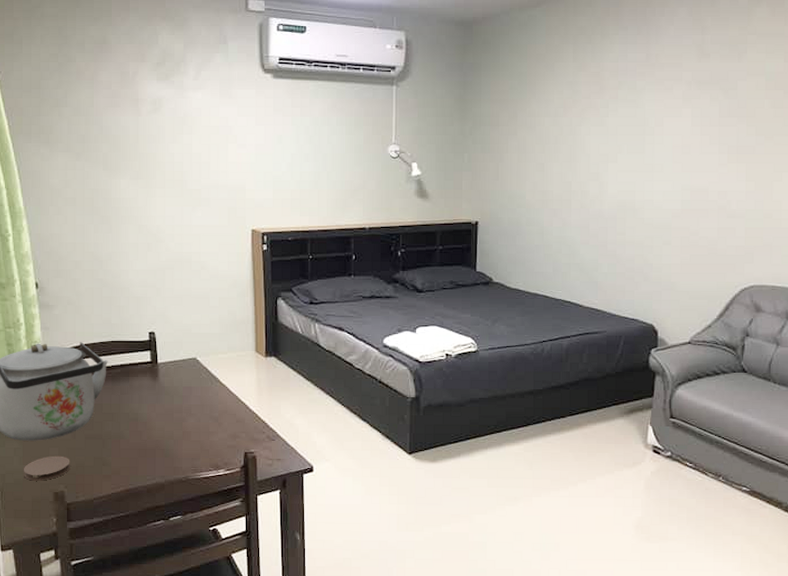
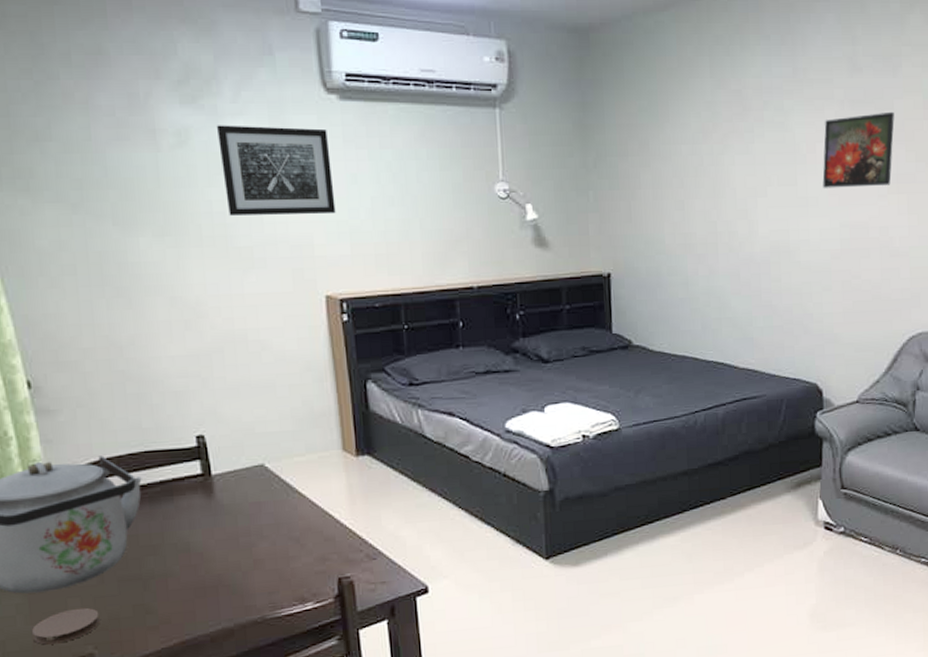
wall art: none [181,96,264,165] -> present [216,125,336,216]
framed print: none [668,91,737,156] -> present [822,111,895,188]

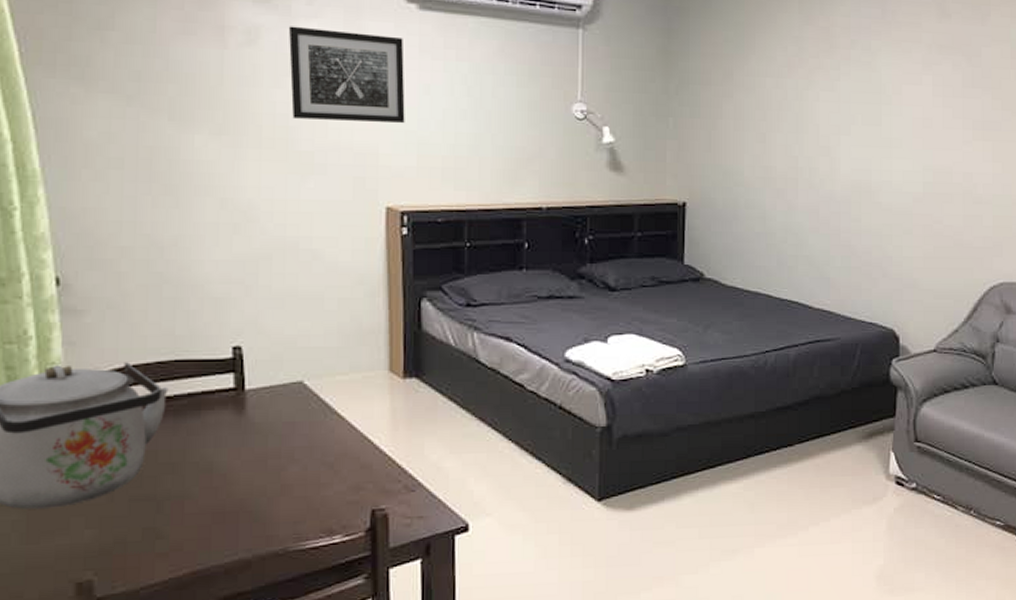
coaster: present [32,607,100,645] -> none [27,528,104,568]
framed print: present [822,111,895,188] -> none [907,59,982,132]

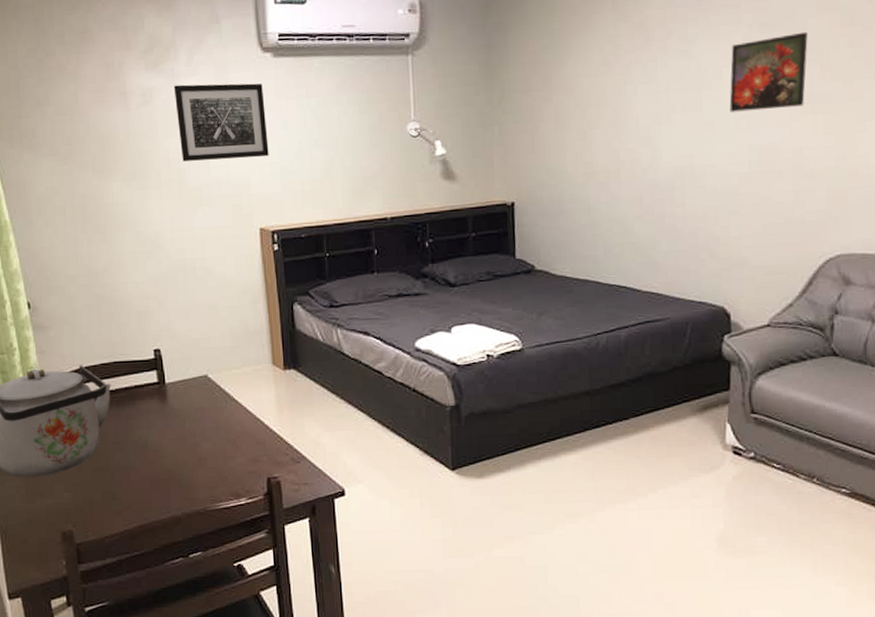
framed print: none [907,59,982,132] -> present [729,31,808,112]

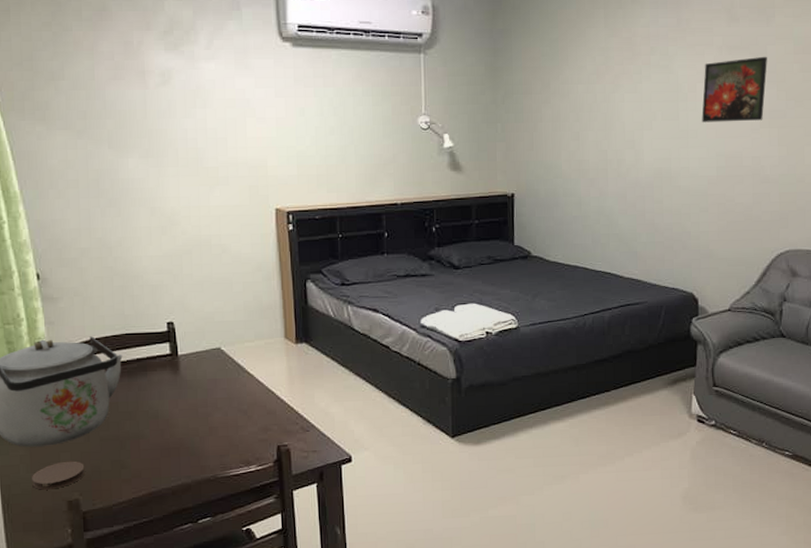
coaster: none [27,491,78,521] -> present [32,461,85,490]
wall art: present [173,83,269,161] -> none [192,67,286,141]

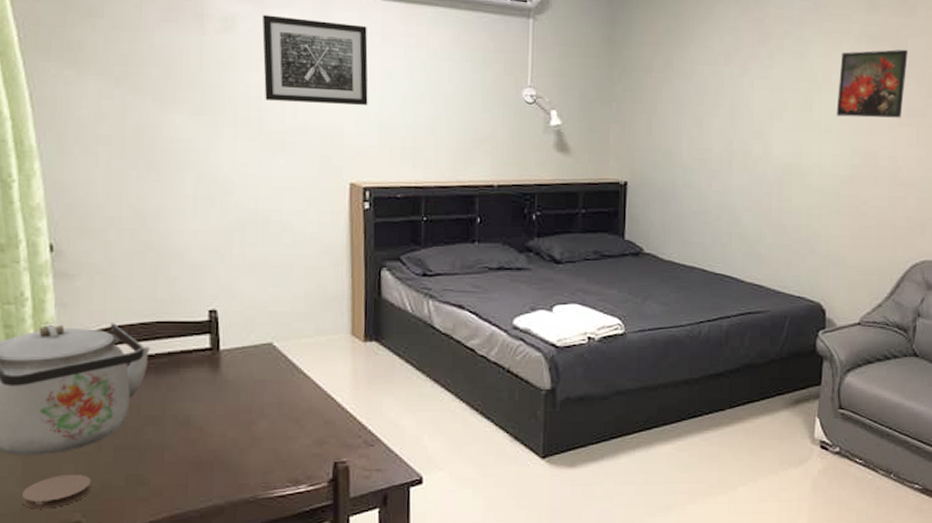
wall art: none [192,67,286,141] -> present [261,14,368,105]

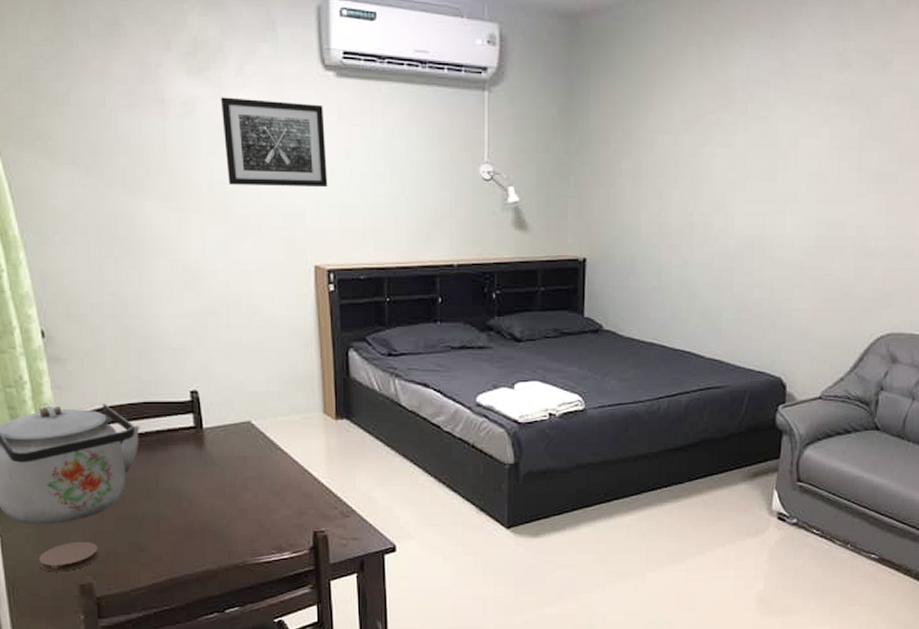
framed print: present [836,49,908,118] -> none [802,109,881,185]

